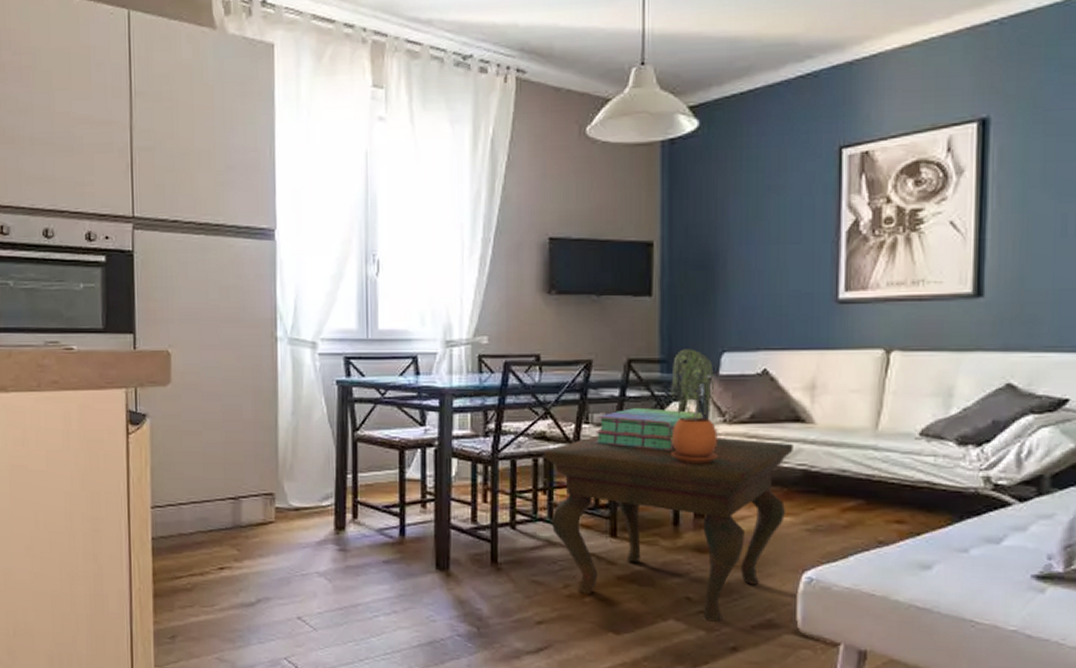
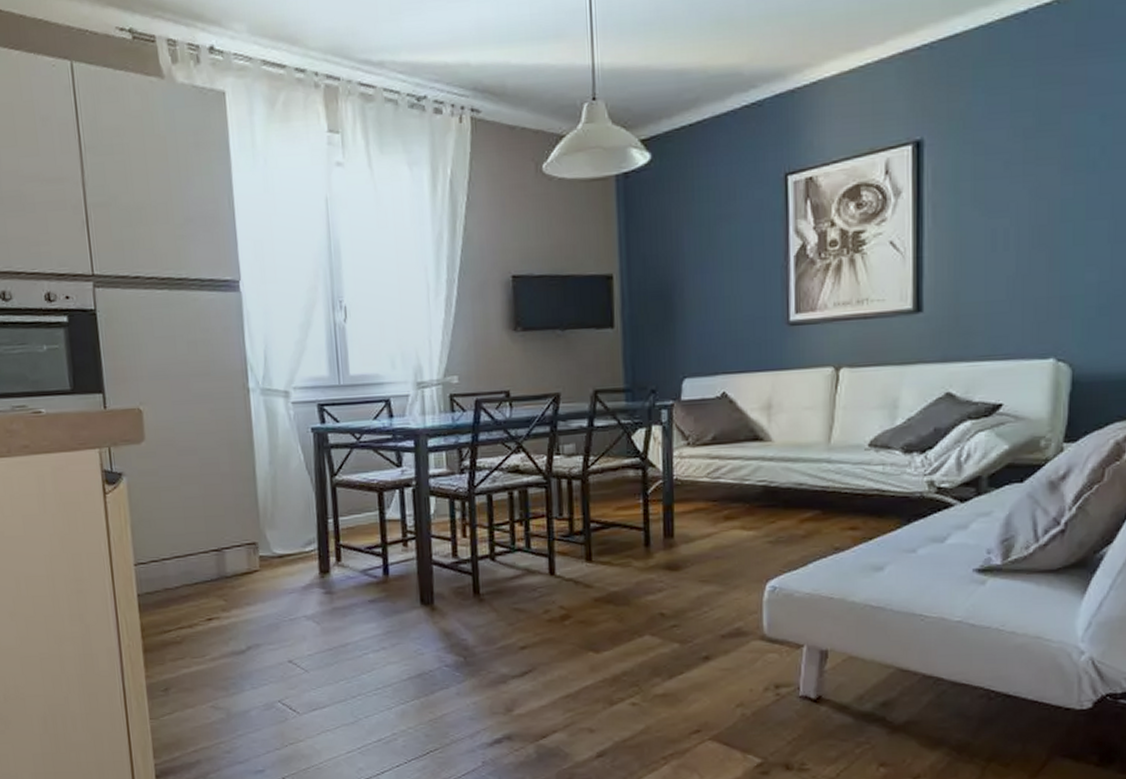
side table: present [543,435,793,622] -> none [518,460,753,634]
stack of books: present [595,407,703,450] -> none [566,436,667,476]
potted plant: present [669,349,718,464] -> none [635,376,683,487]

